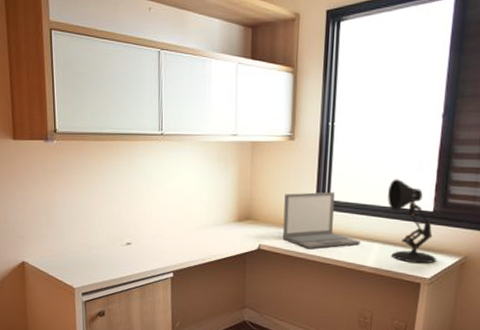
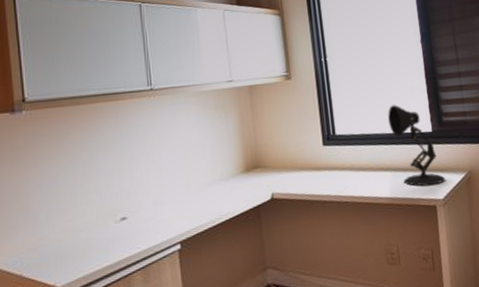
laptop: present [282,192,361,249] -> none [290,126,373,189]

